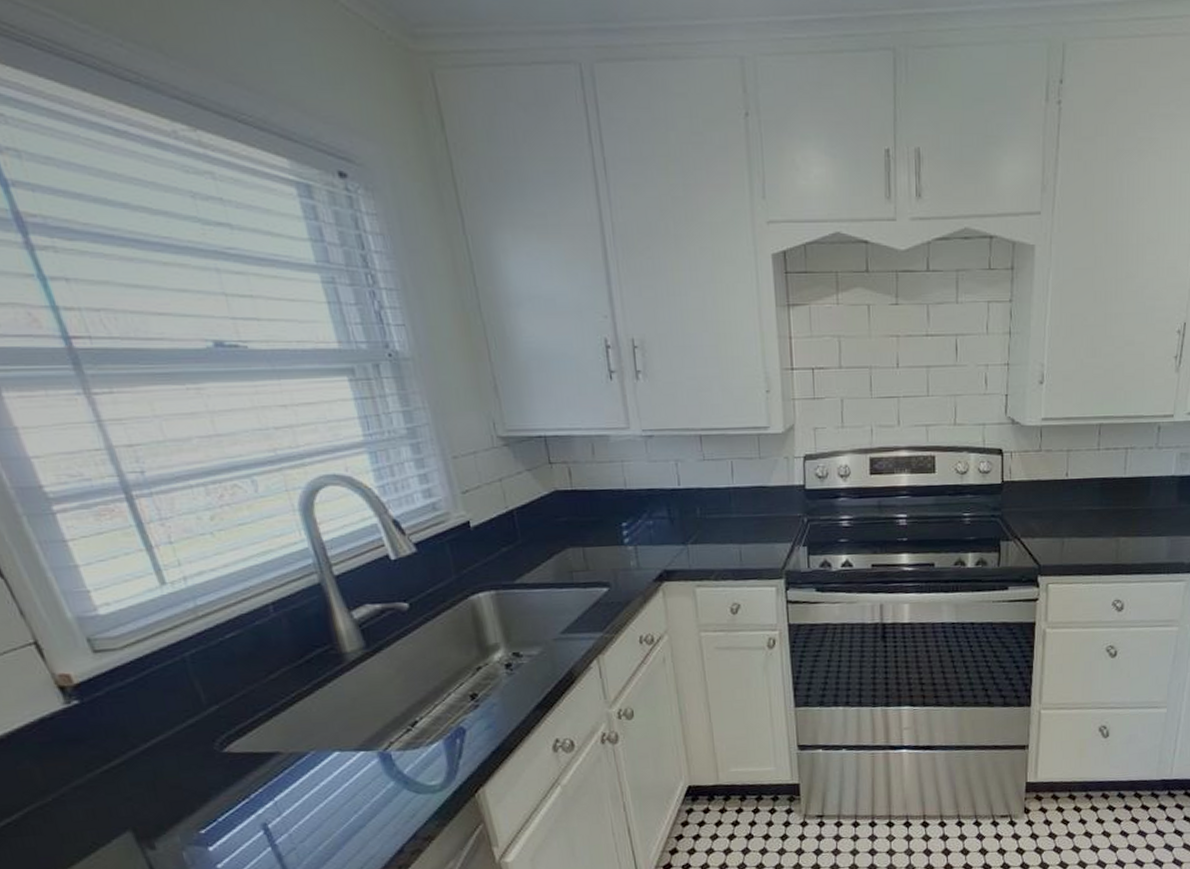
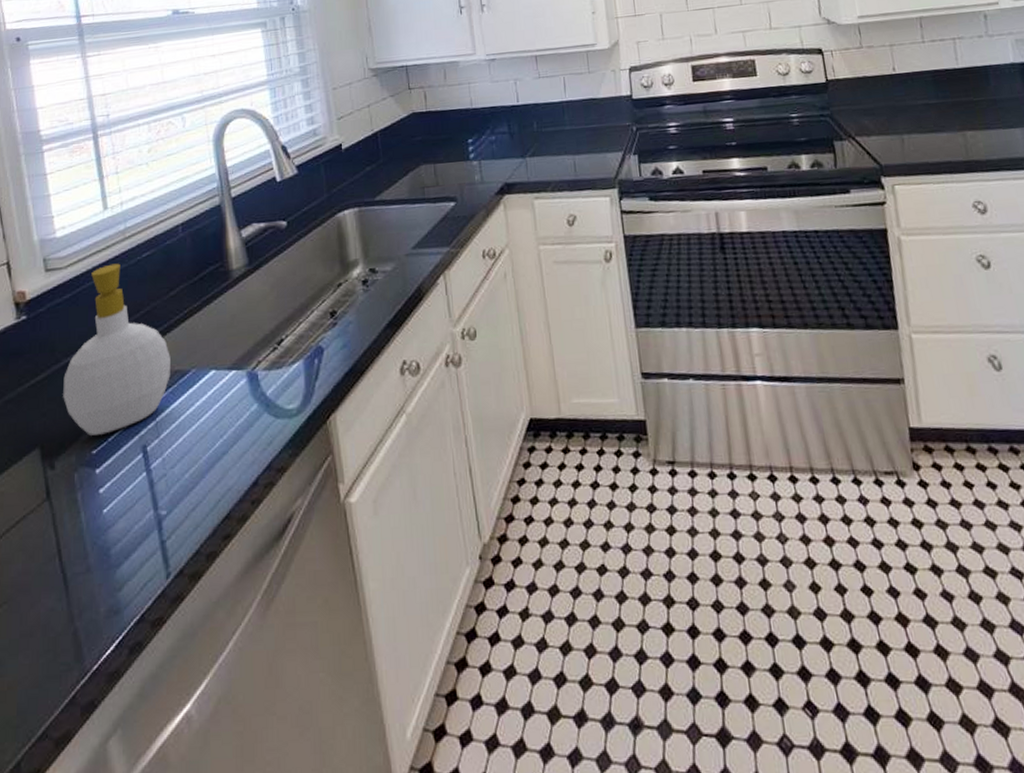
soap bottle: none [146,644,285,817] -> present [63,263,170,436]

